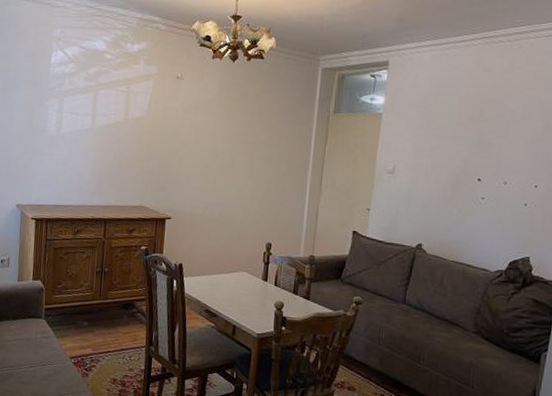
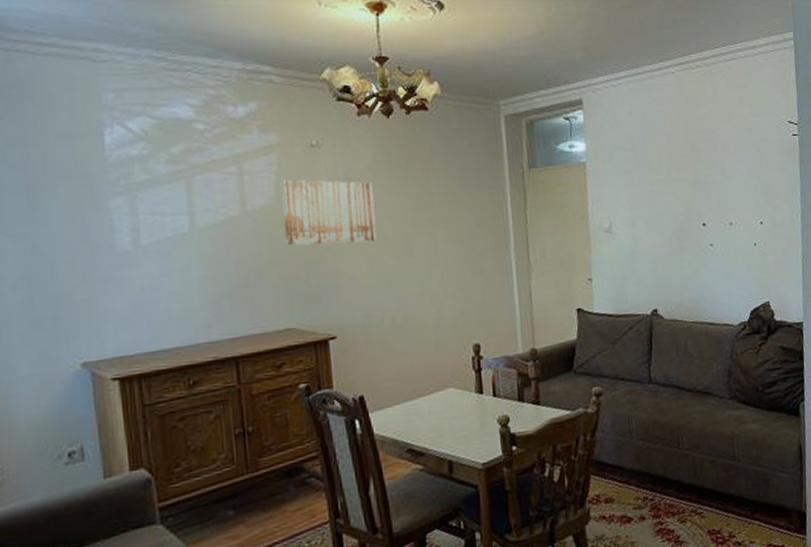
wall art: none [149,100,214,153] -> present [280,179,377,246]

